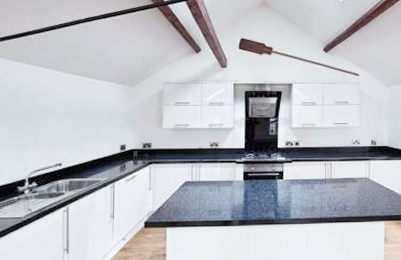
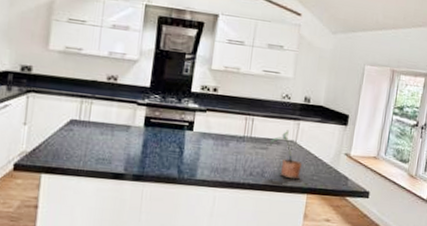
potted plant: none [347,169,378,210] -> present [269,130,302,180]

